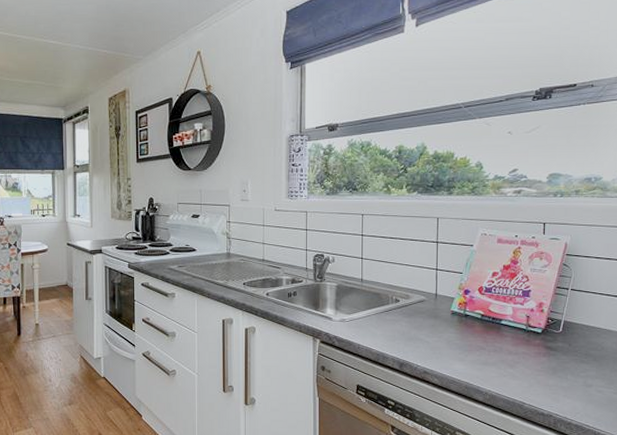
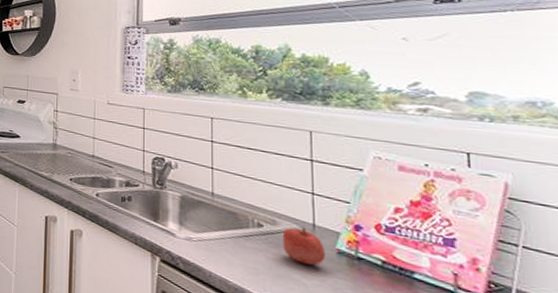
apple: none [413,297,444,326] -> present [282,227,326,266]

